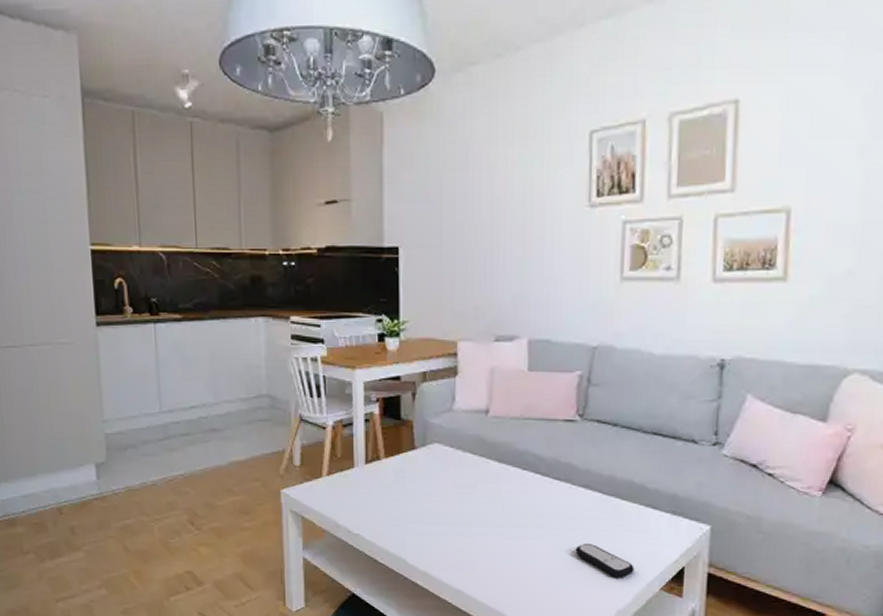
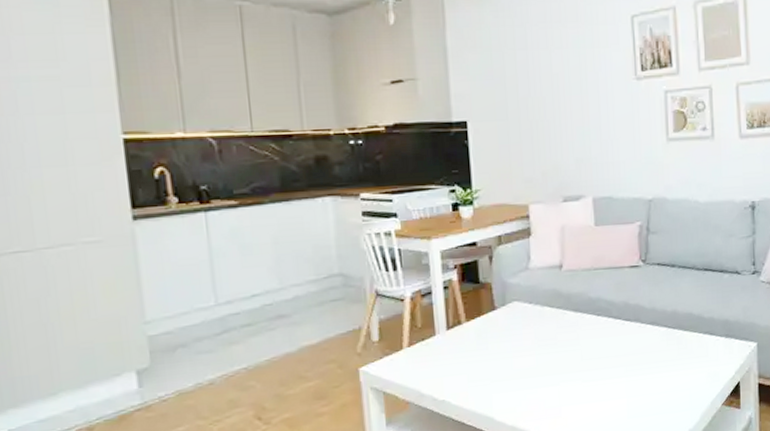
remote control: present [575,544,635,578] -> none [648,374,700,401]

